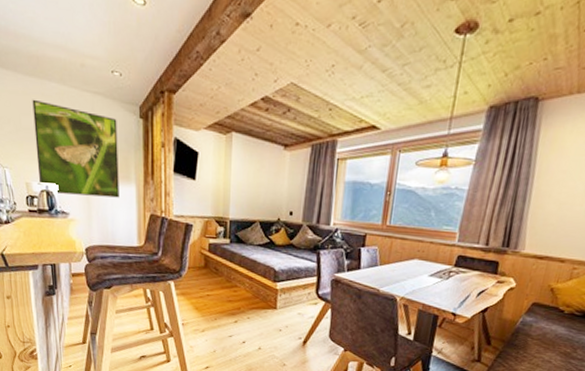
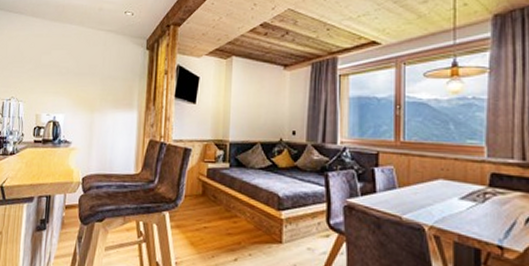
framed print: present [32,99,119,198] -> none [48,40,126,125]

